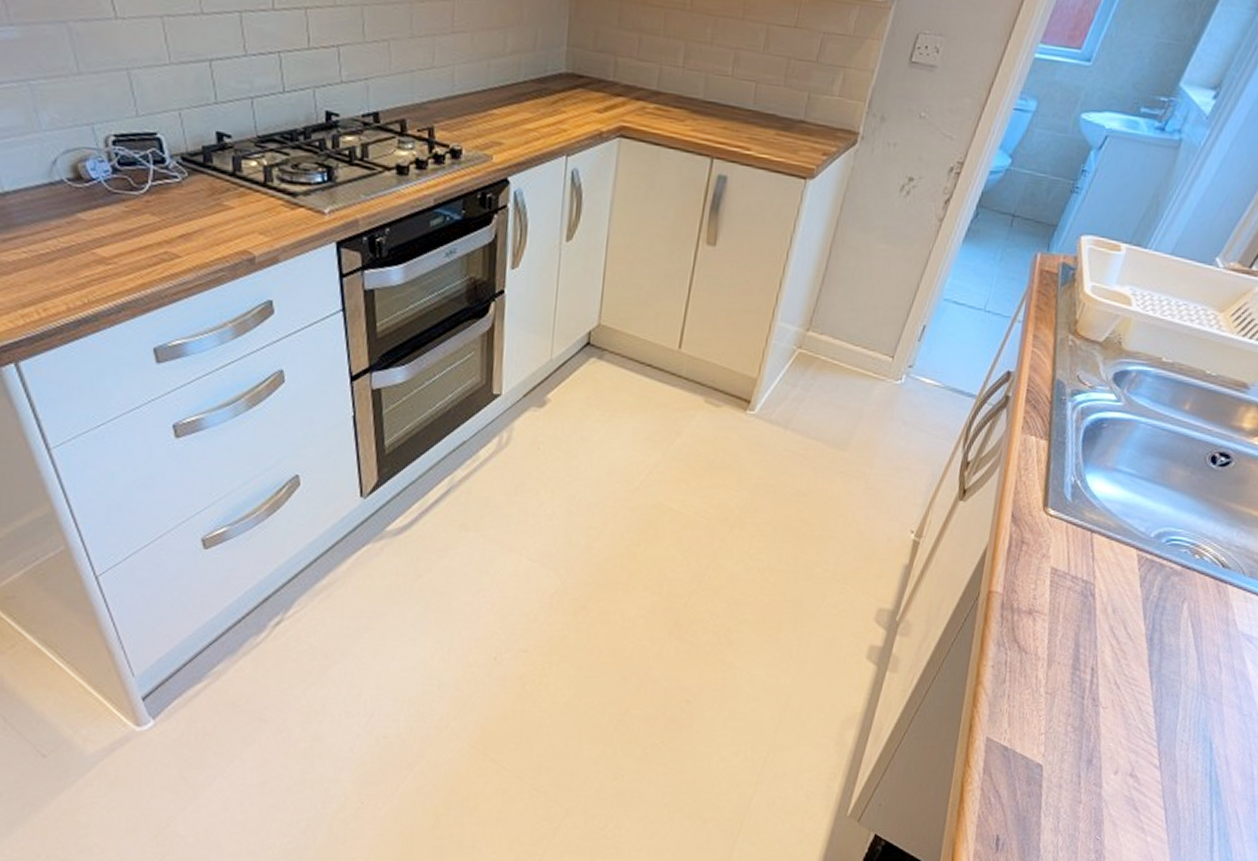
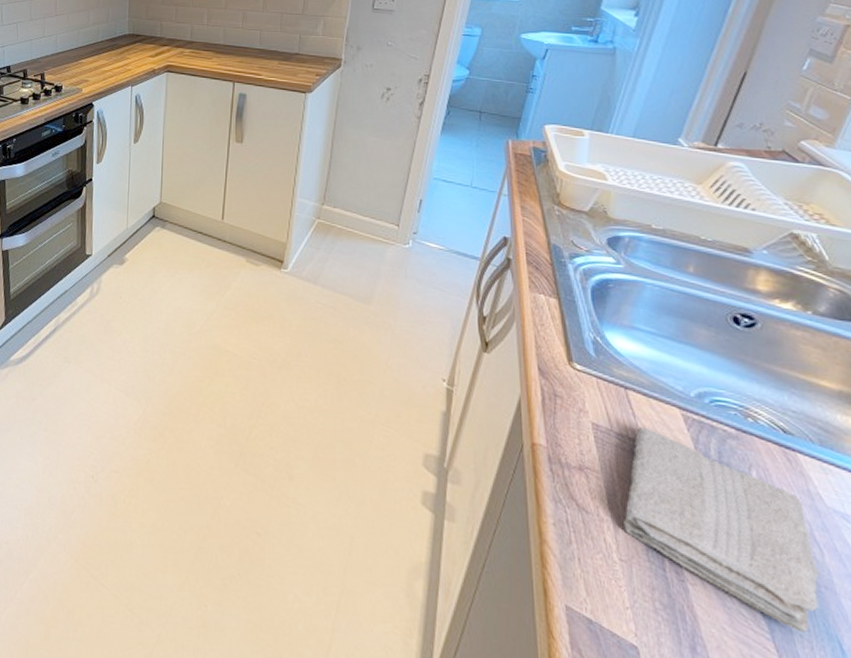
washcloth: none [1057,568,1219,739] -> present [624,426,819,634]

